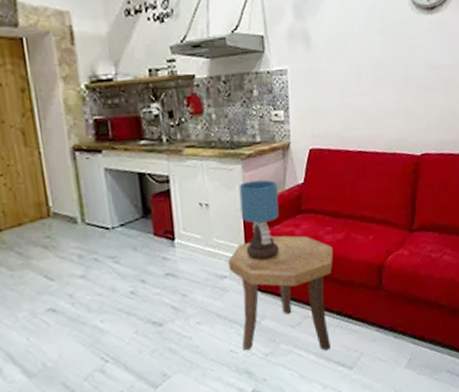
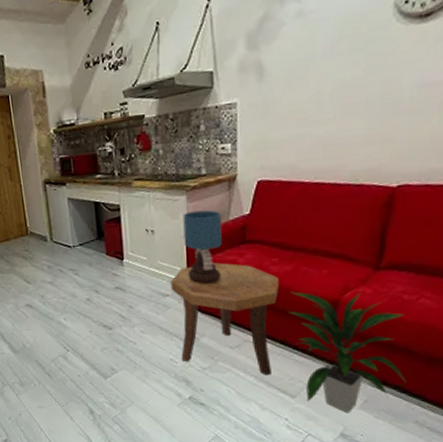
indoor plant: none [343,255,439,375] -> present [288,291,407,413]

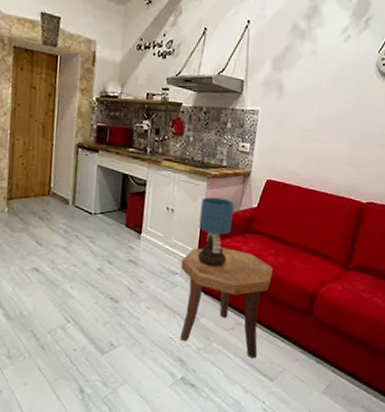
indoor plant: present [288,291,407,413] -> none [277,281,362,397]

